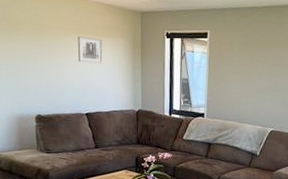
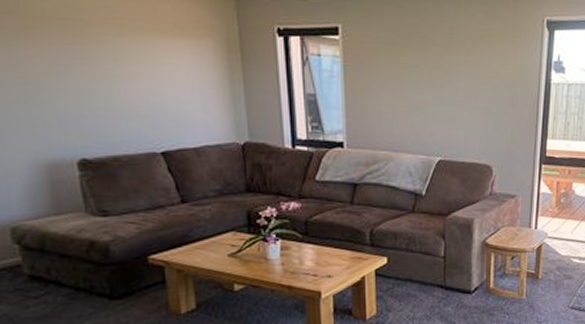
wall art: present [77,36,104,64] -> none [137,36,183,77]

